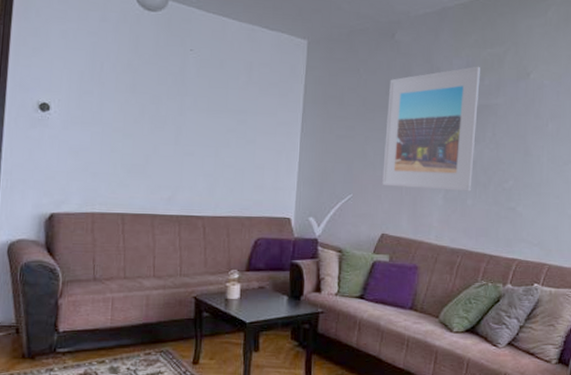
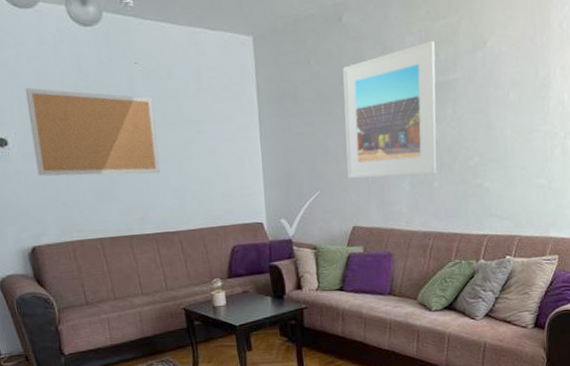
bulletin board: none [73,59,201,157] -> present [25,88,161,176]

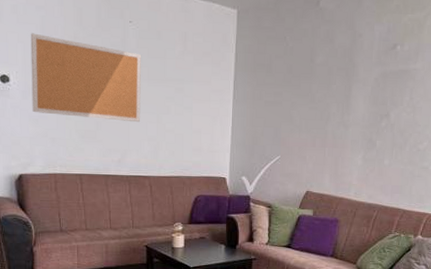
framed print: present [342,40,437,179] -> none [307,31,401,152]

